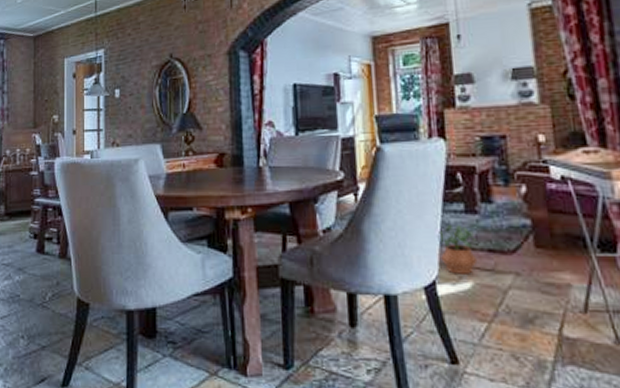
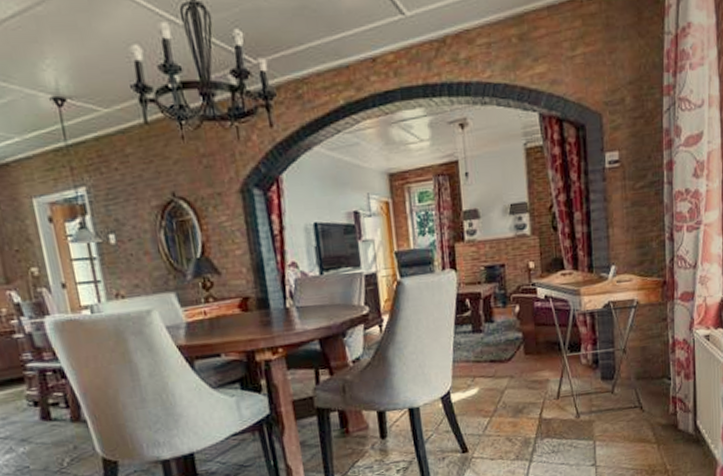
potted plant: present [437,225,478,274] -> none [450,343,482,384]

